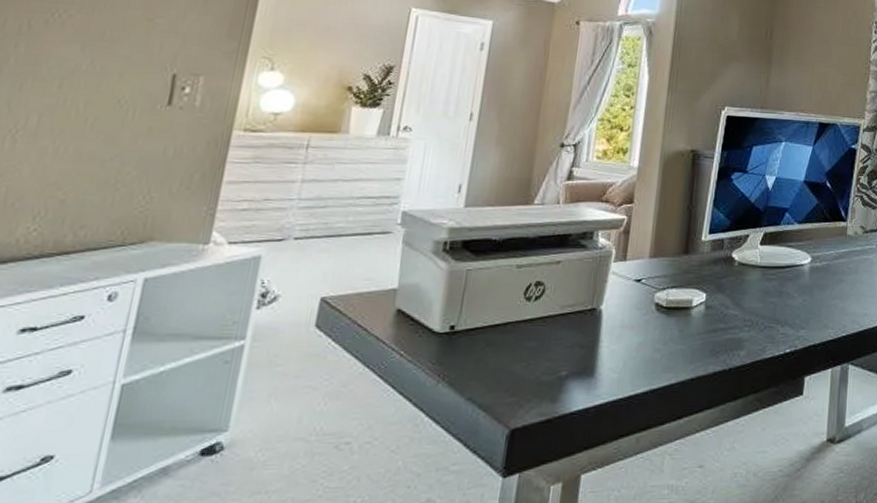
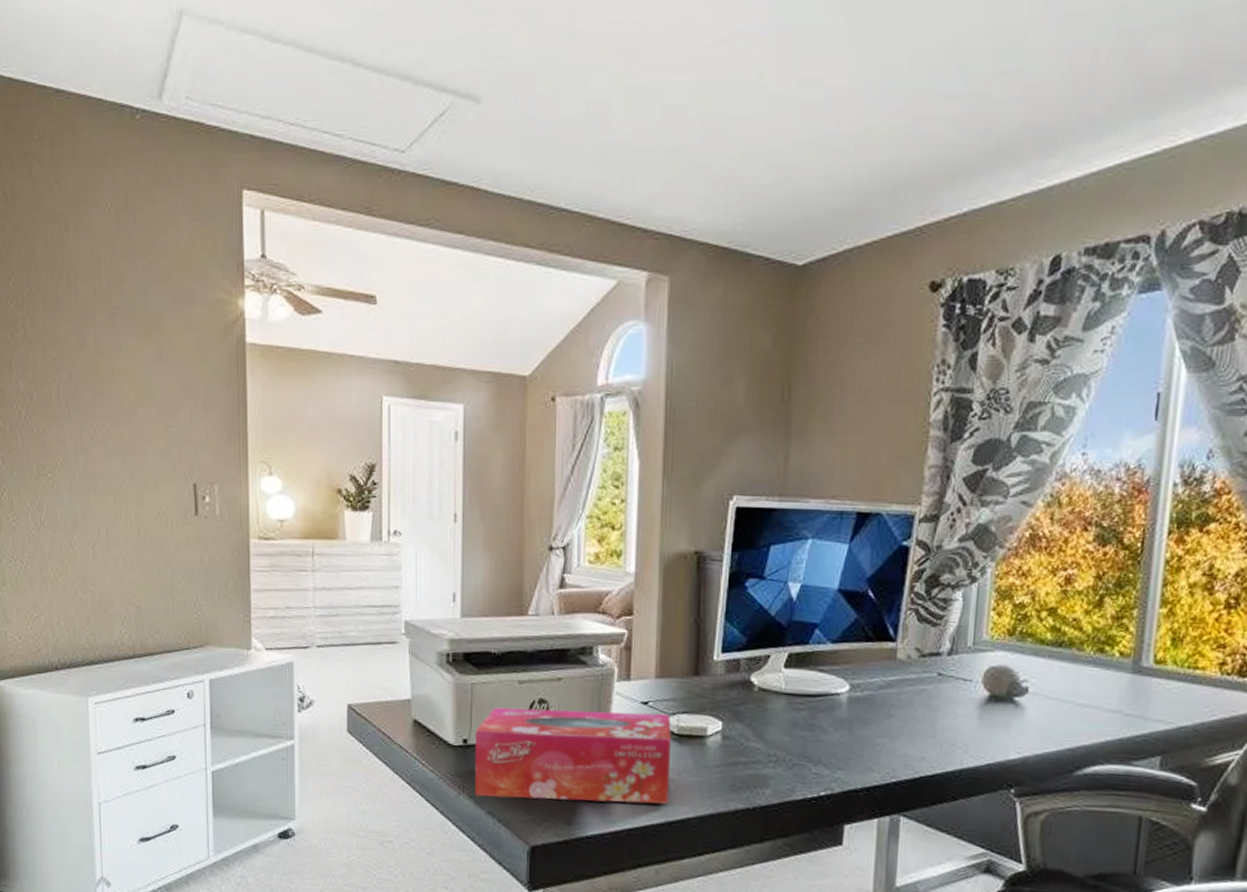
tissue box: none [456,289,661,383] -> present [475,707,671,804]

